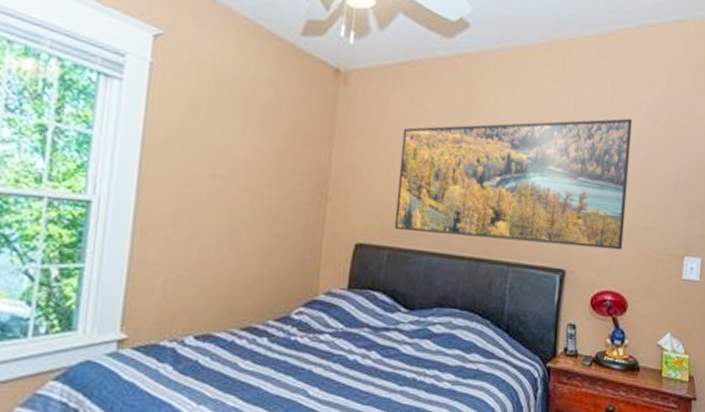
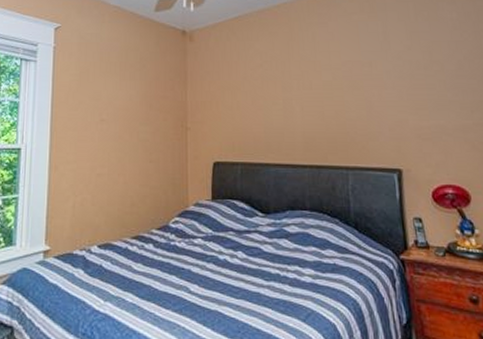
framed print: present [394,118,633,250] -> none [240,33,454,148]

